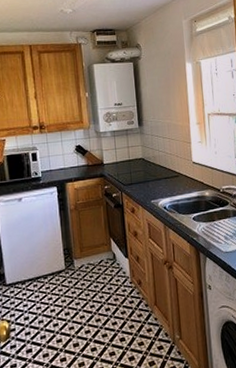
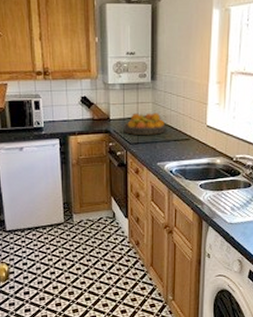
fruit bowl: none [116,154,156,177] -> present [123,113,166,135]

